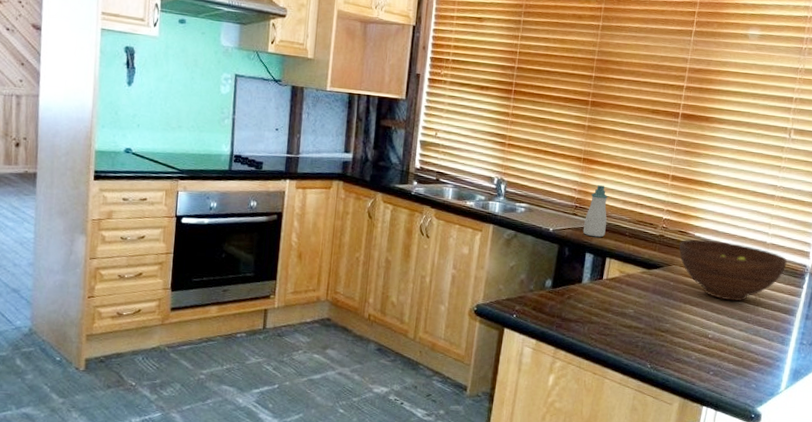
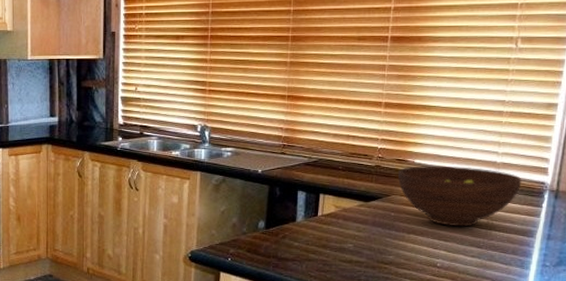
soap bottle: present [582,185,608,238] -> none [293,121,317,174]

